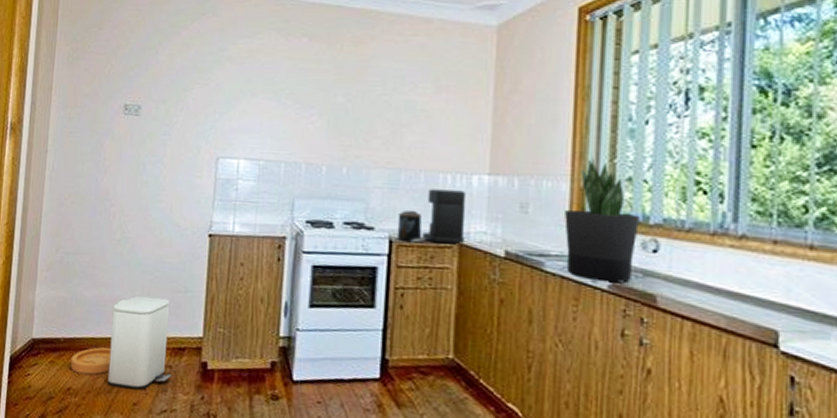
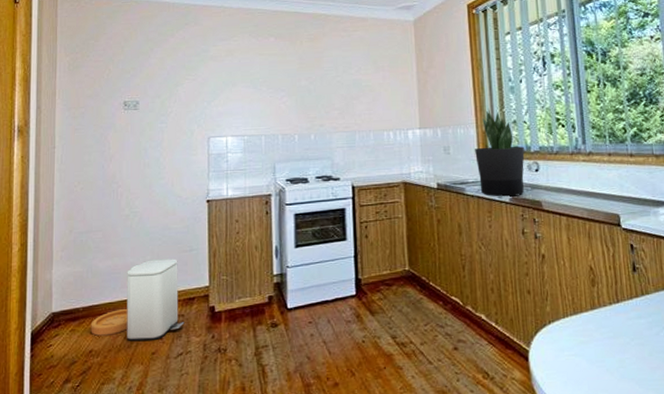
canister: present [397,210,425,243] -> none [357,161,379,186]
coffee maker: present [422,189,466,244] -> none [376,143,408,184]

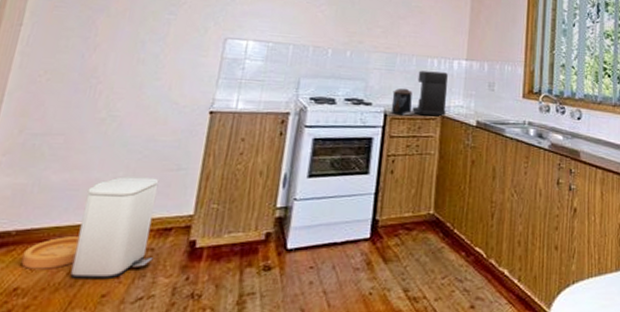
canister: none [357,161,379,186] -> present [391,88,415,116]
coffee maker: none [376,143,408,184] -> present [412,70,448,116]
planter: present [475,108,525,197] -> none [520,47,569,144]

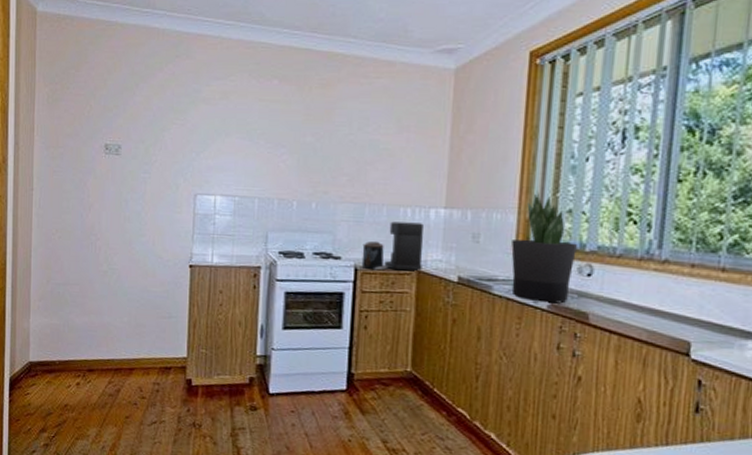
pet bowl: present [21,235,80,269] -> none [66,368,103,393]
pedal bin: present [70,176,160,280] -> none [101,321,160,405]
planter: none [520,47,569,144] -> present [511,190,577,304]

